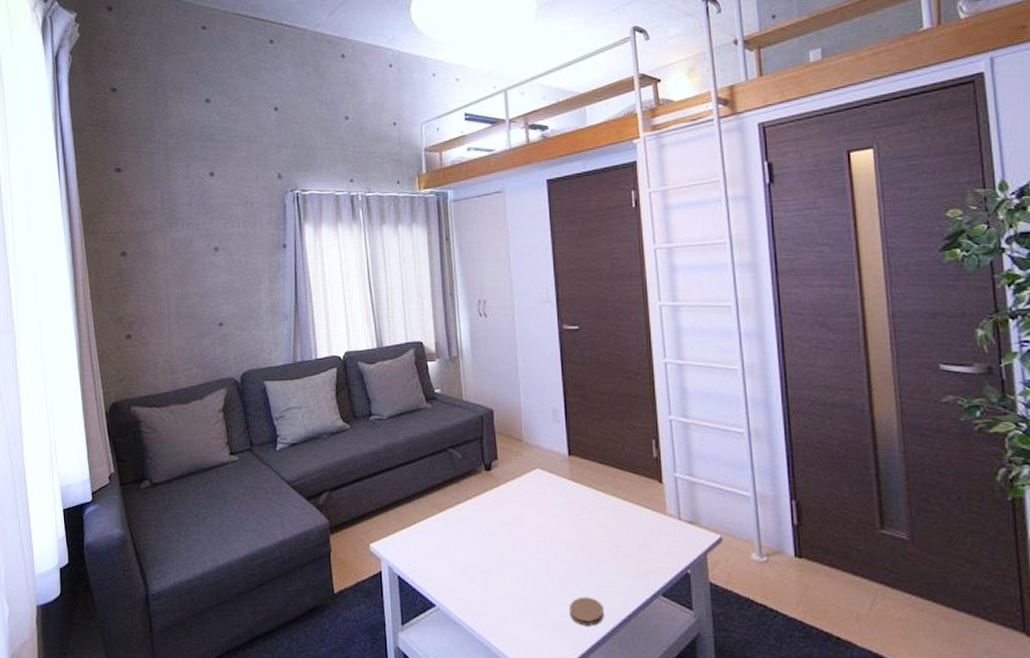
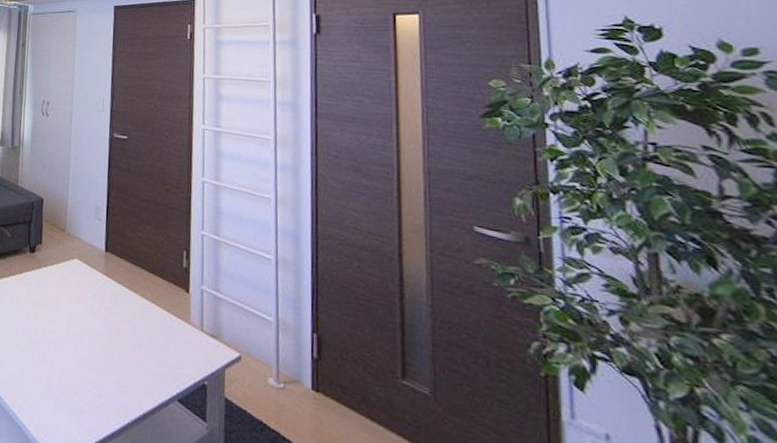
coaster: present [569,597,604,626] -> none [89,386,121,417]

